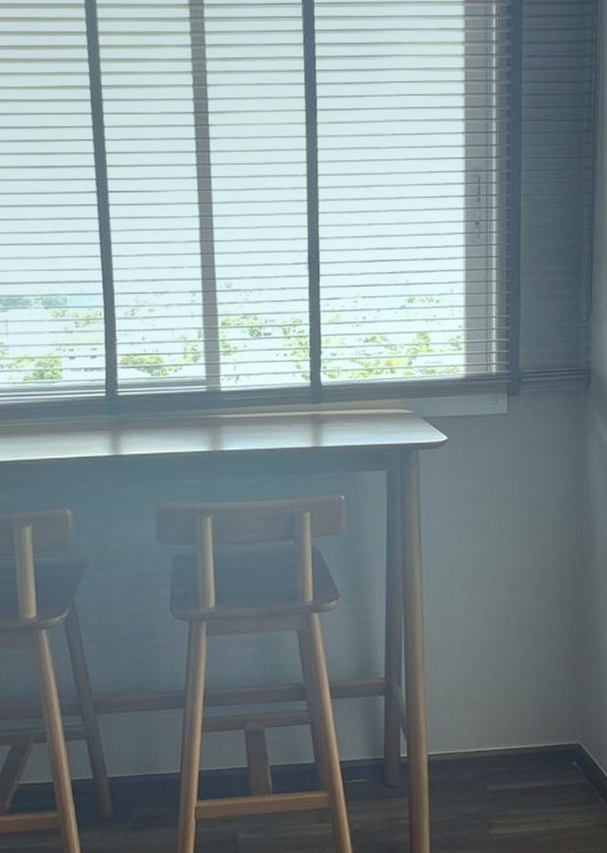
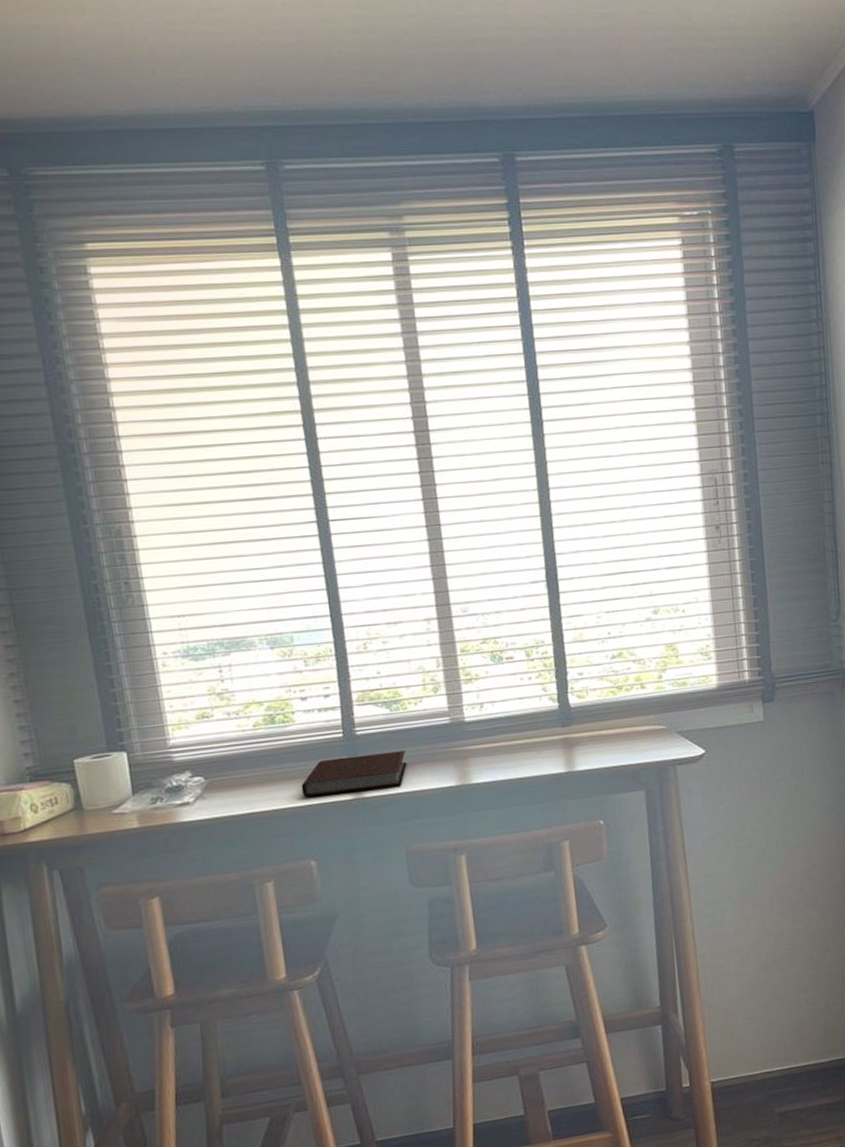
notebook: none [63,414,163,451] -> present [301,750,407,797]

